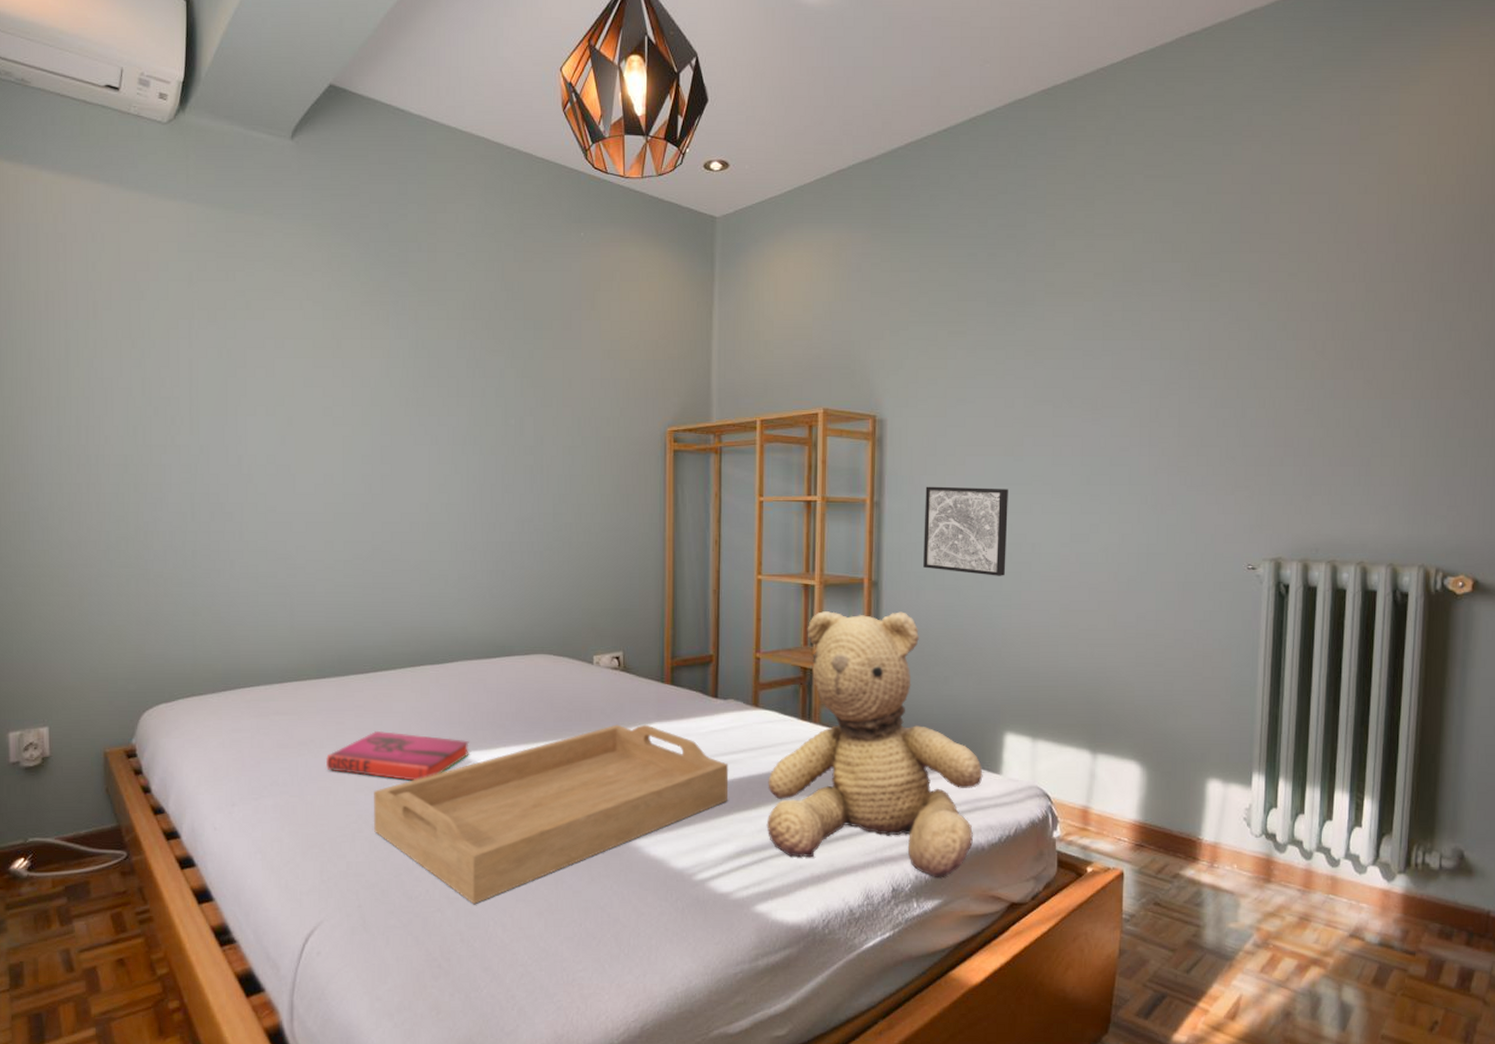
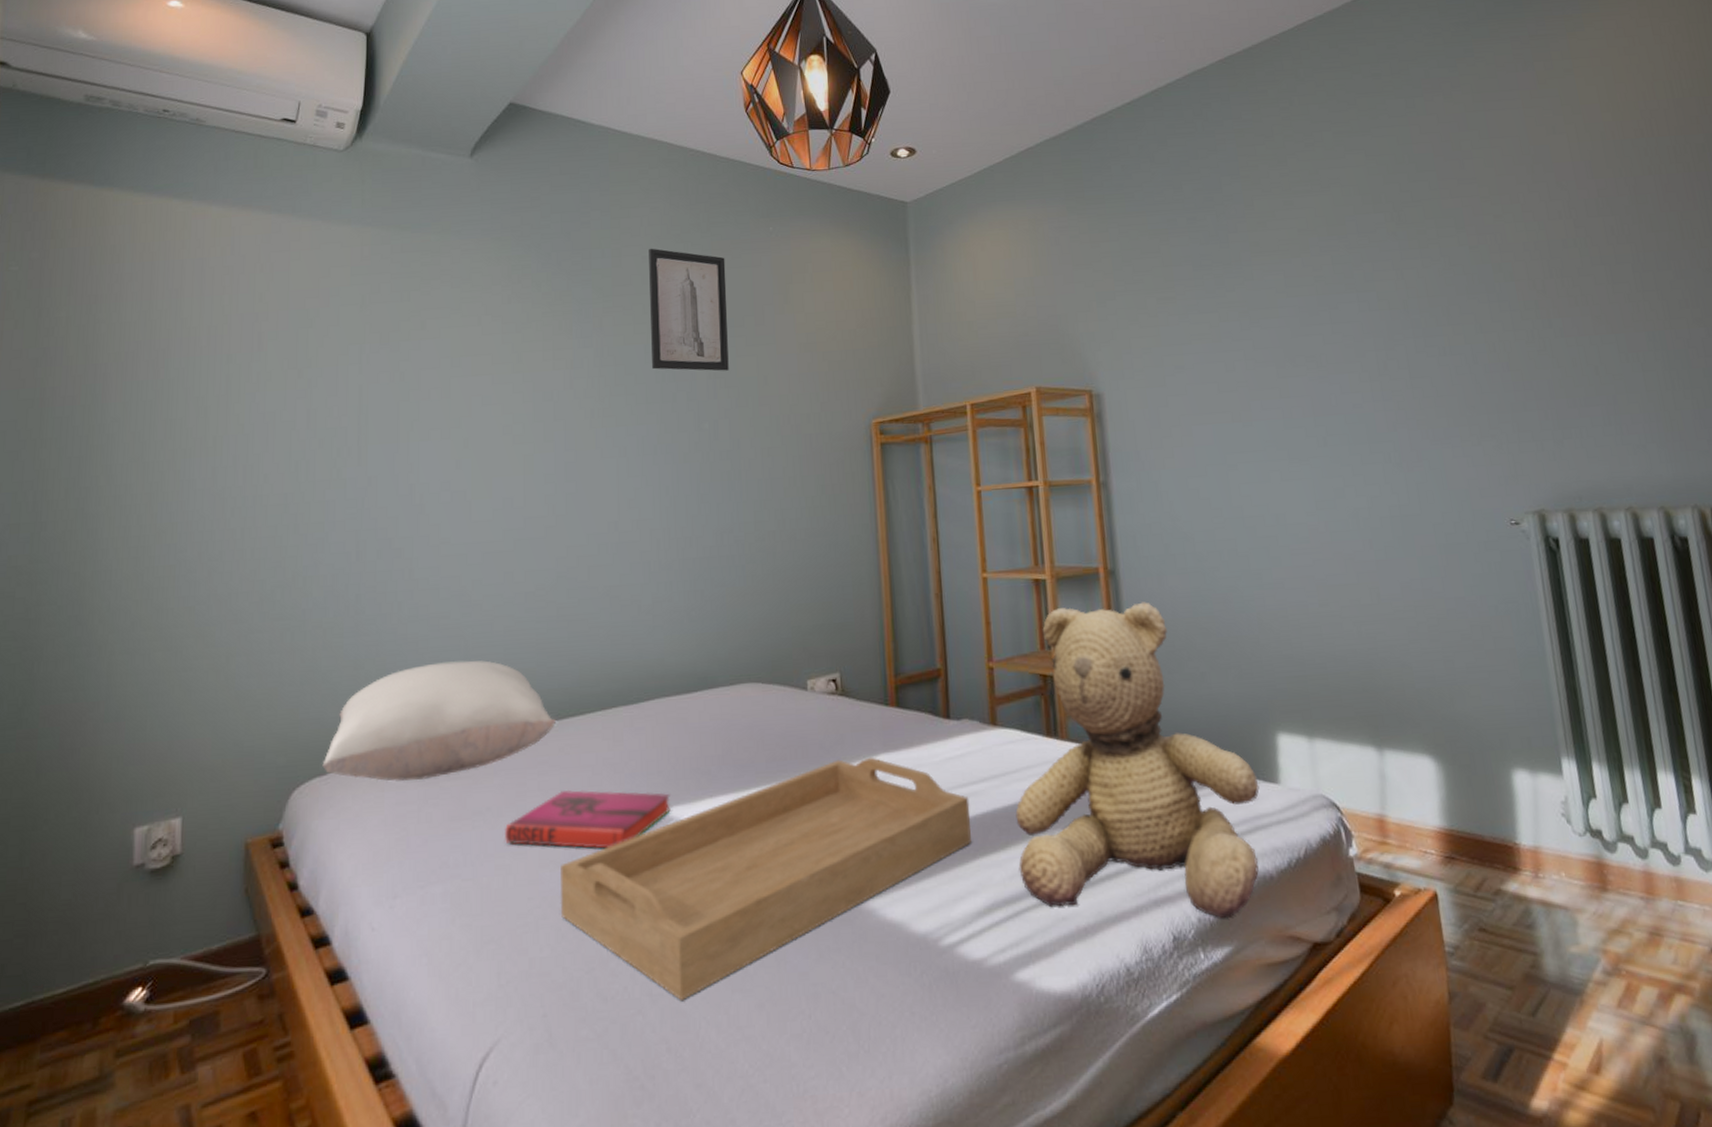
pillow: none [167,615,372,712] -> present [322,660,557,781]
wall art: none [463,245,537,371] -> present [649,248,729,371]
wall art: present [923,486,1008,576] -> none [1153,457,1251,554]

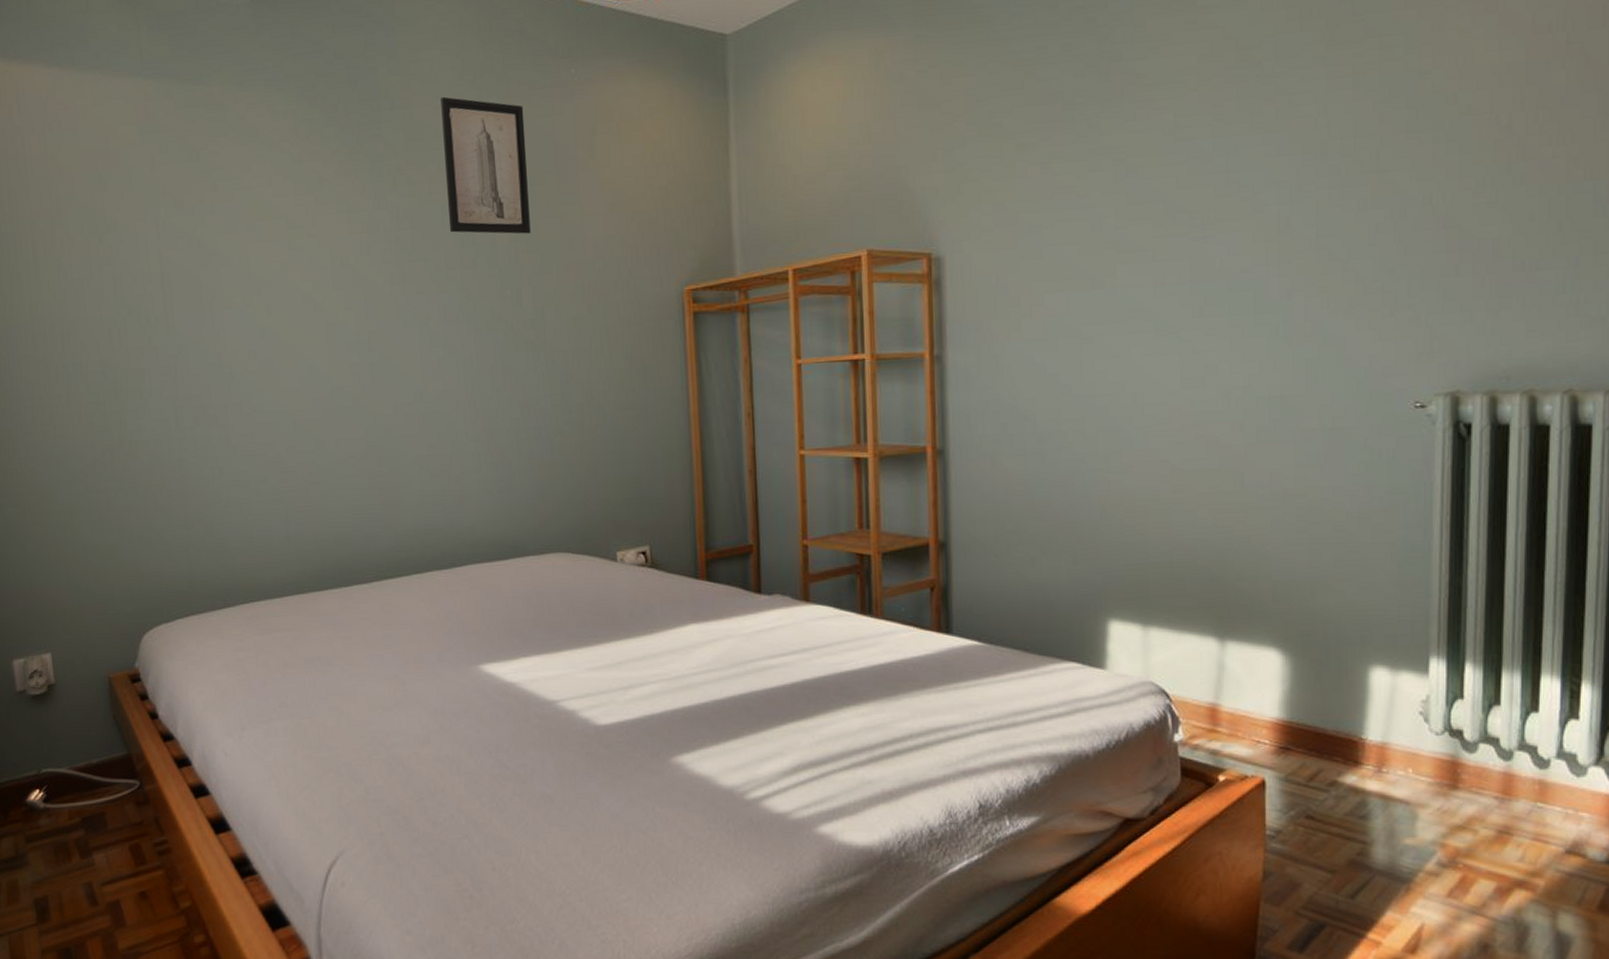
pillow: present [322,660,557,781] -> none [166,523,376,630]
hardback book: present [505,789,671,849] -> none [335,644,487,698]
serving tray: present [560,757,971,1000] -> none [388,626,779,829]
teddy bear: present [1015,602,1260,918] -> none [825,483,1084,791]

